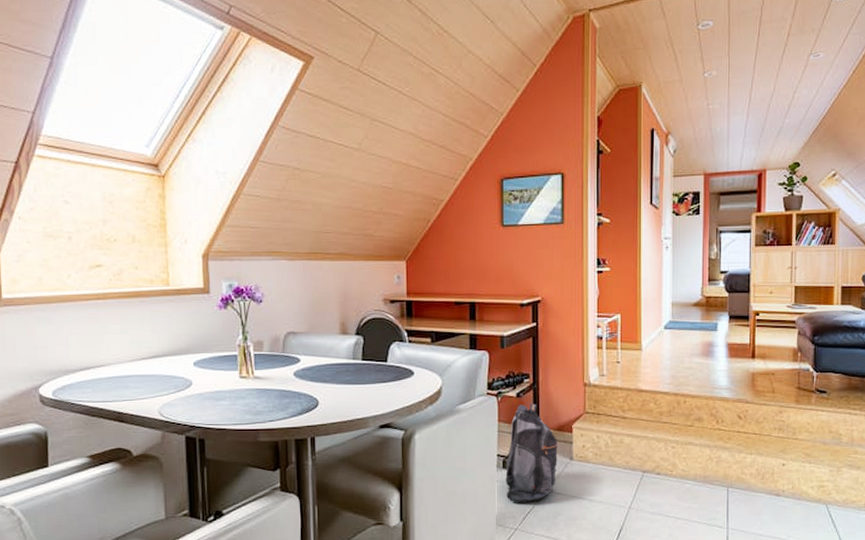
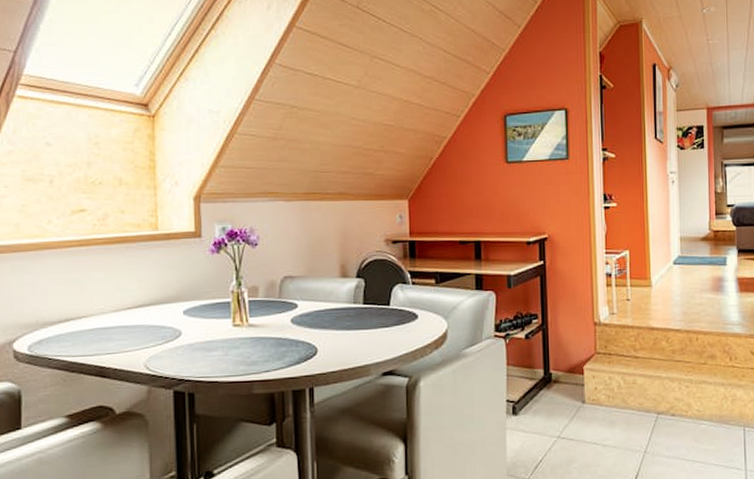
backpack: present [505,403,557,503] -> none [515,345,569,452]

